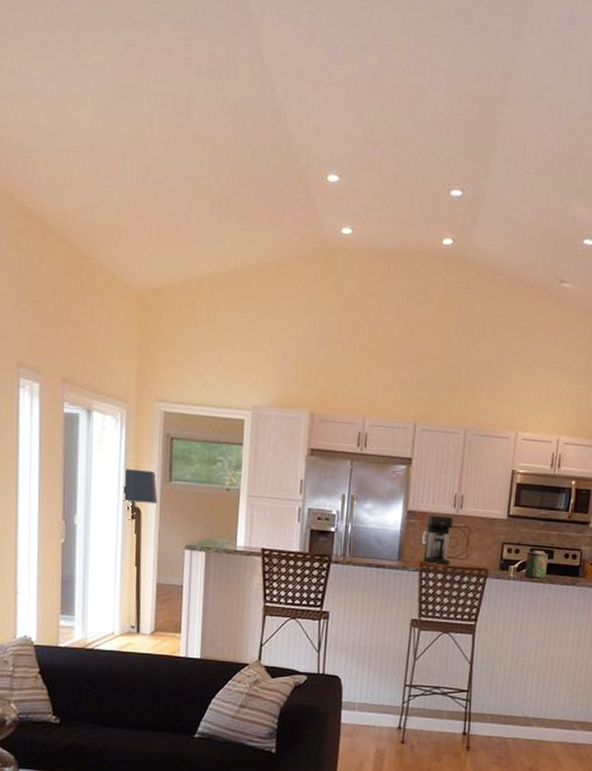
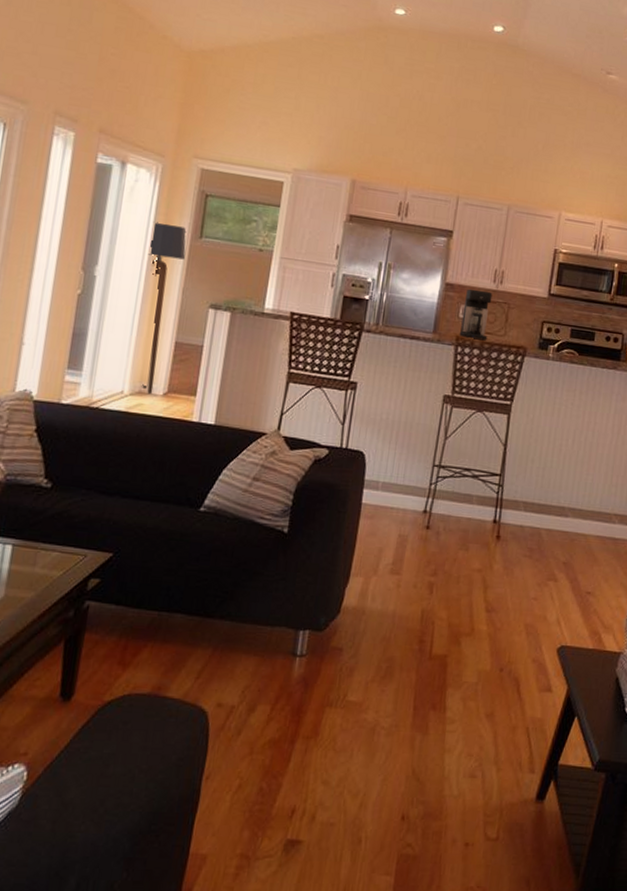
canister: present [524,550,548,580] -> none [564,330,589,362]

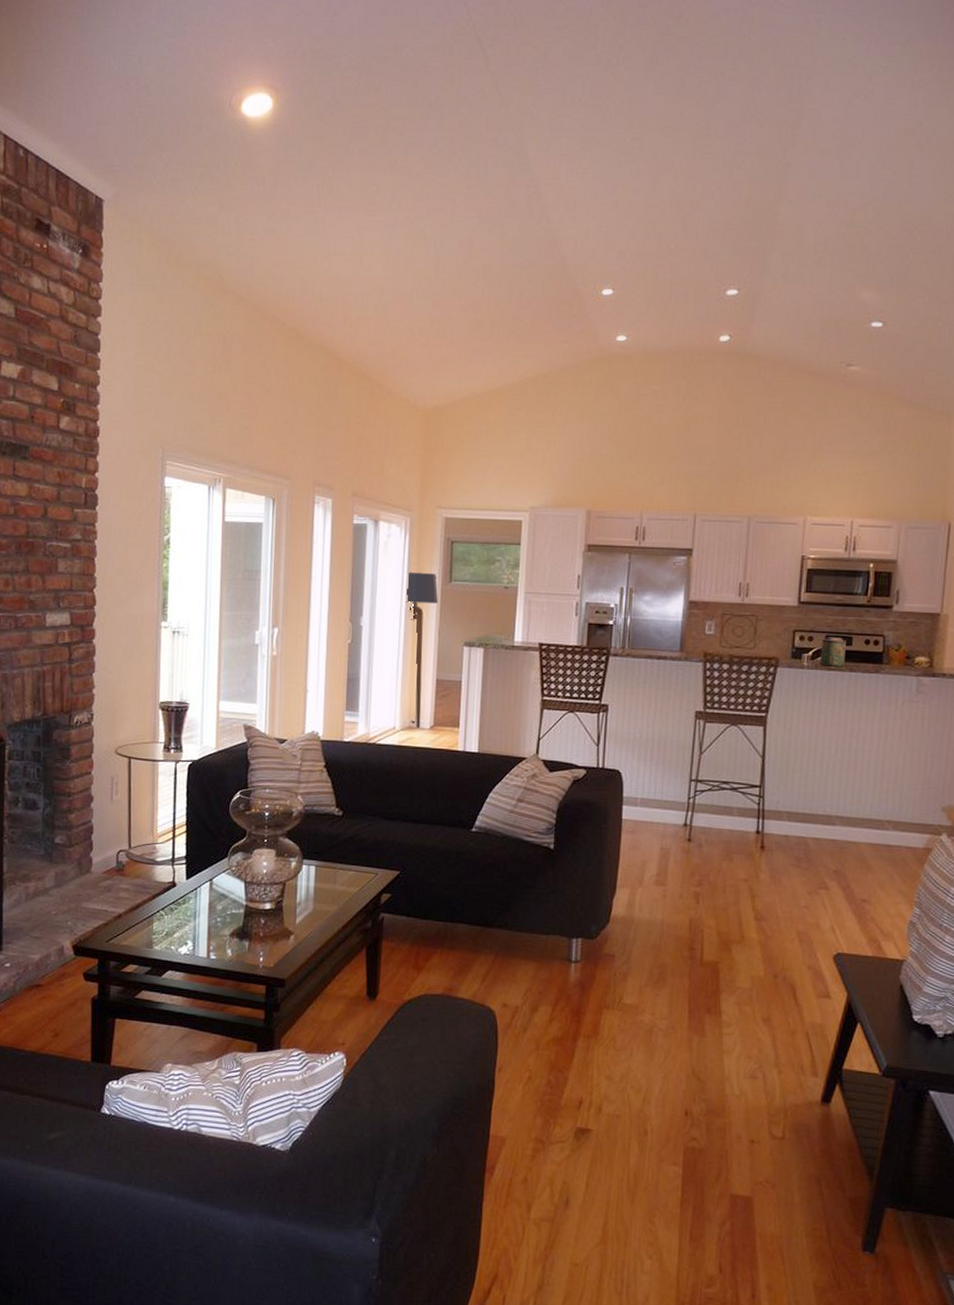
coffee maker: present [459,288,493,341] -> none [706,604,739,655]
canister: none [564,330,589,362] -> present [820,637,846,668]

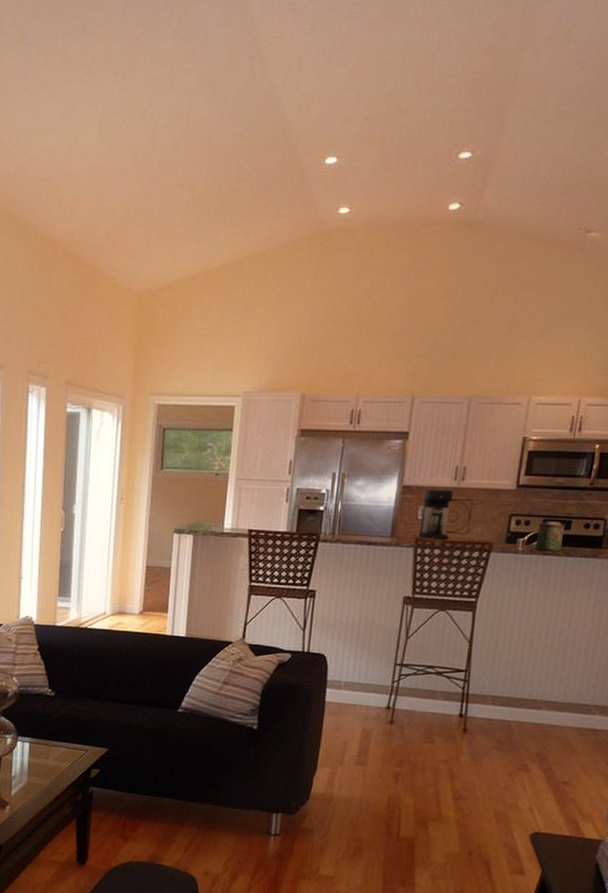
floor lamp: present [405,573,438,729] -> none [117,461,149,614]
coffee maker: none [706,604,739,655] -> present [418,489,454,540]

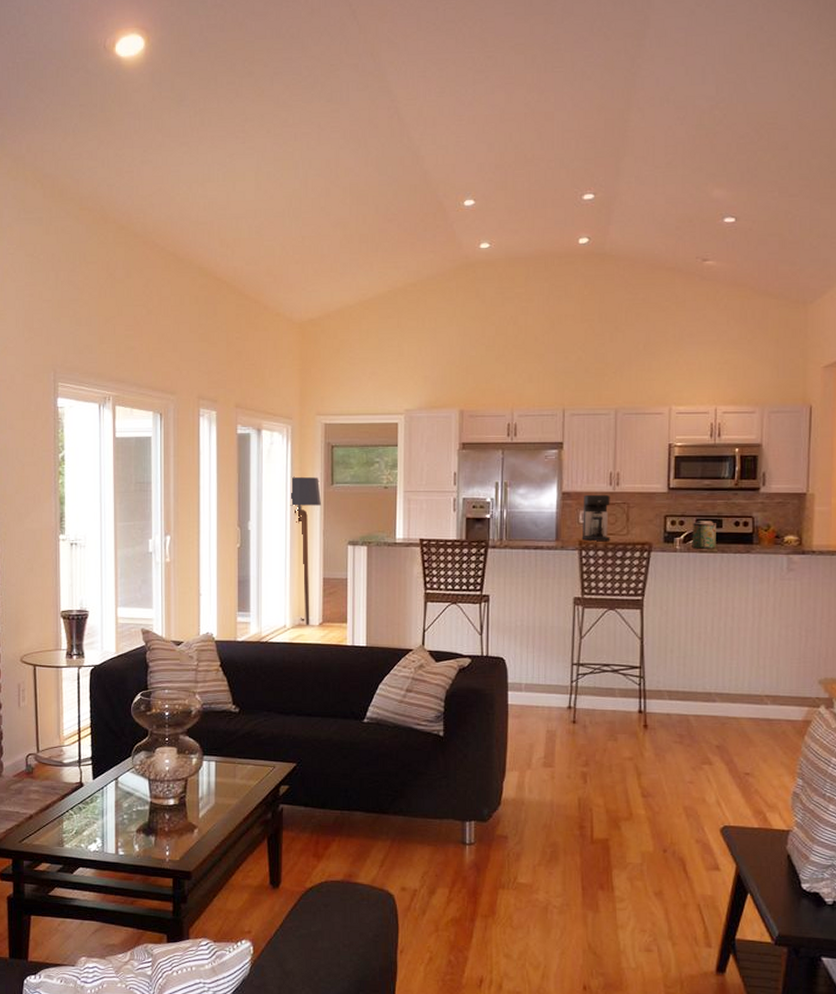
floor lamp: none [117,461,149,614] -> present [290,477,321,626]

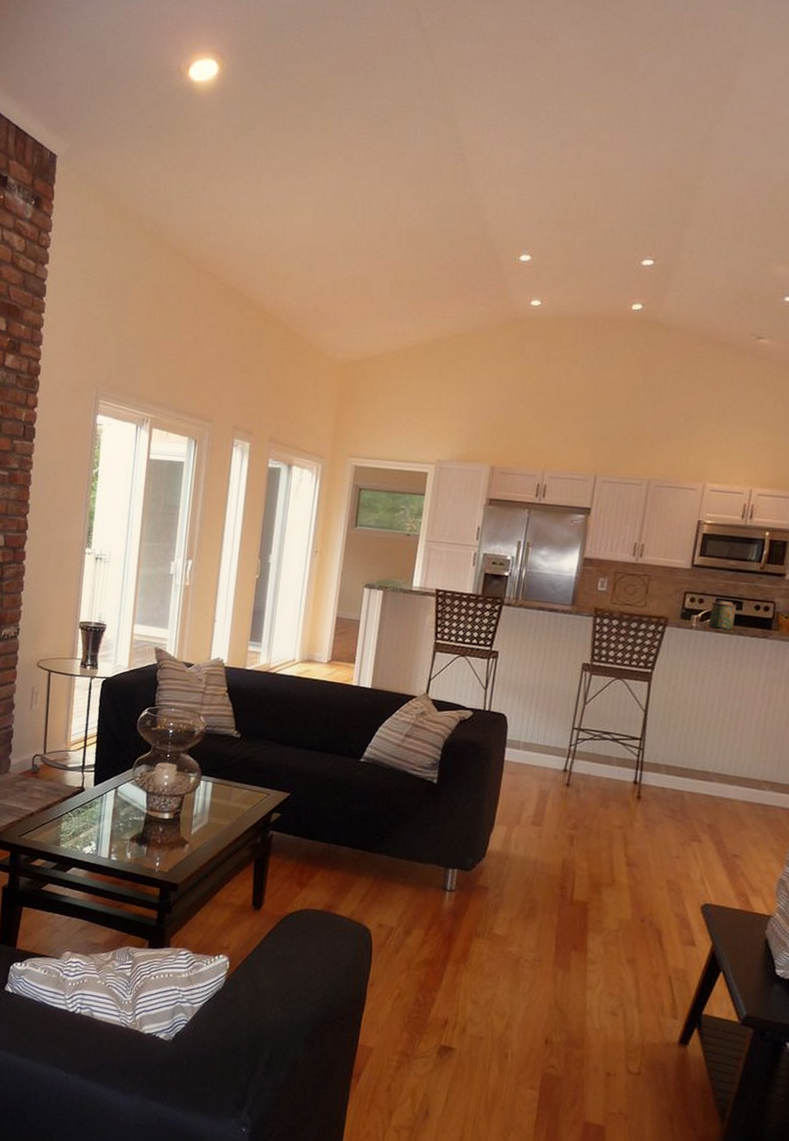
floor lamp: present [290,477,321,626] -> none [310,516,343,662]
coffee maker: present [581,494,610,542] -> none [597,562,632,612]

